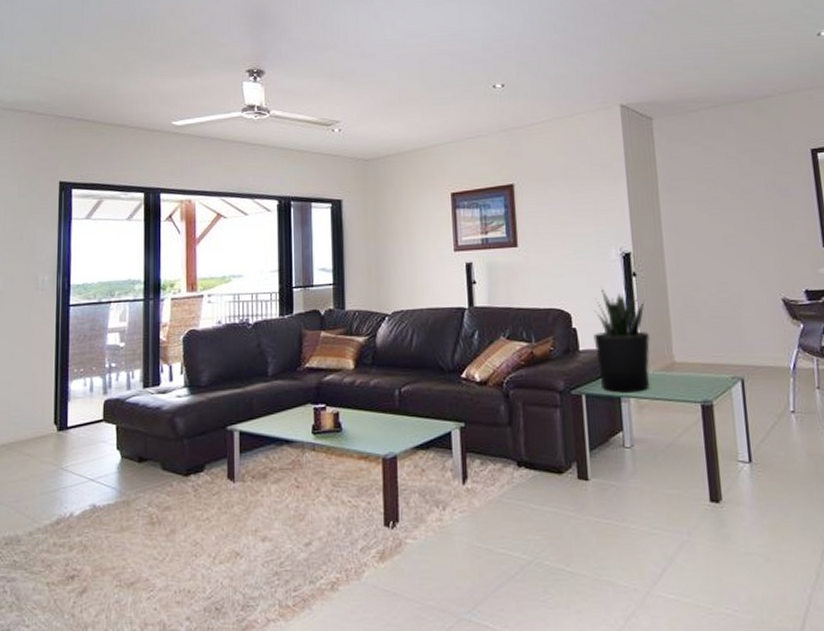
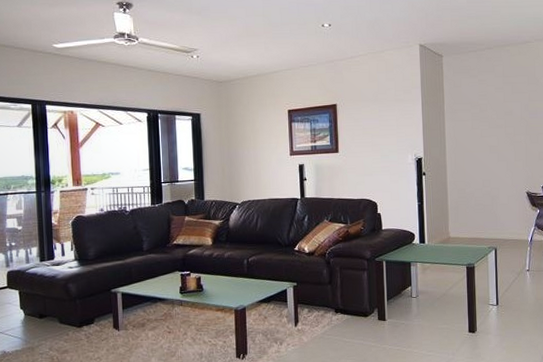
planter: present [593,287,651,393] -> none [393,183,434,259]

